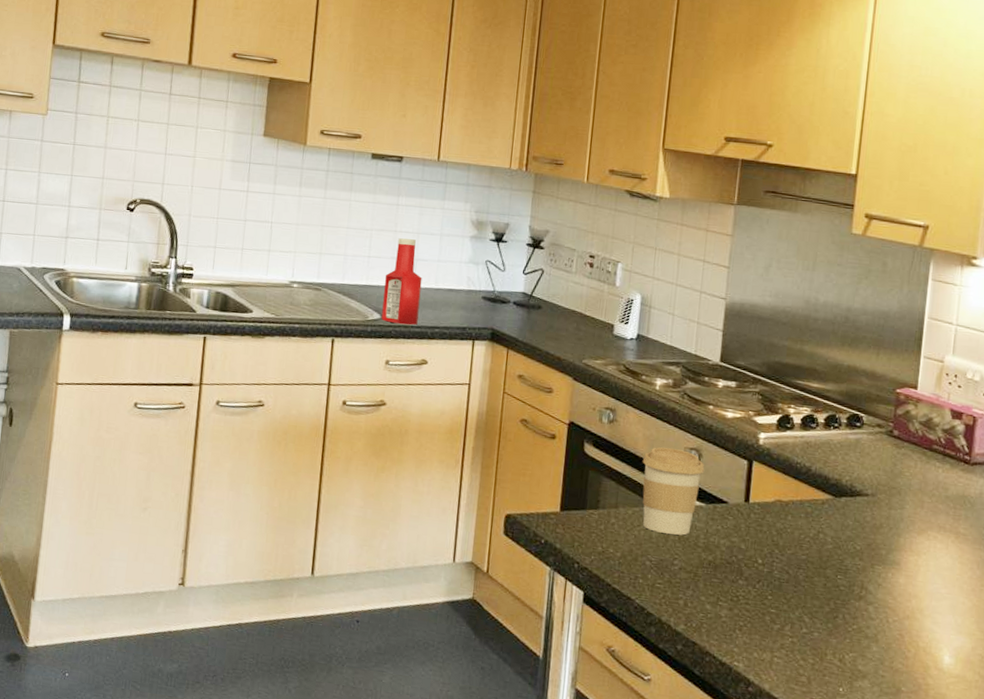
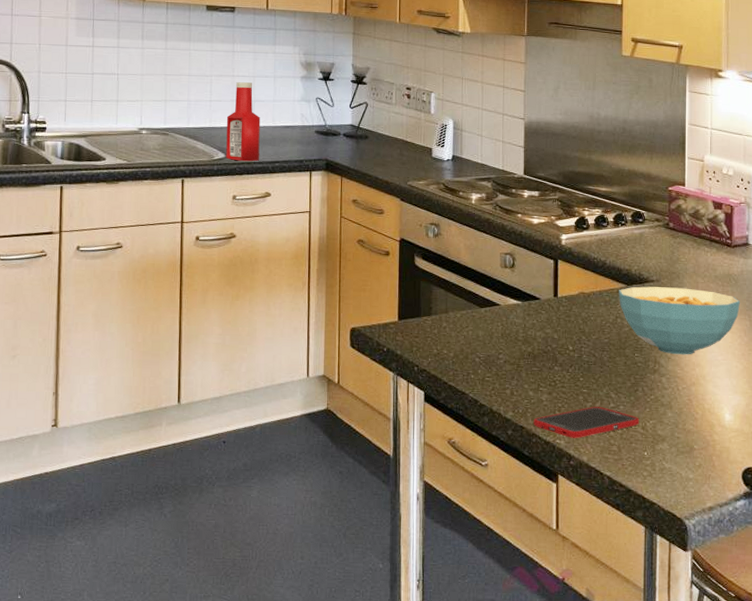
coffee cup: present [642,447,705,535] -> none [465,254,519,332]
cell phone: none [708,629,837,663] -> present [533,406,640,438]
cereal bowl: none [823,499,976,584] -> present [619,286,741,355]

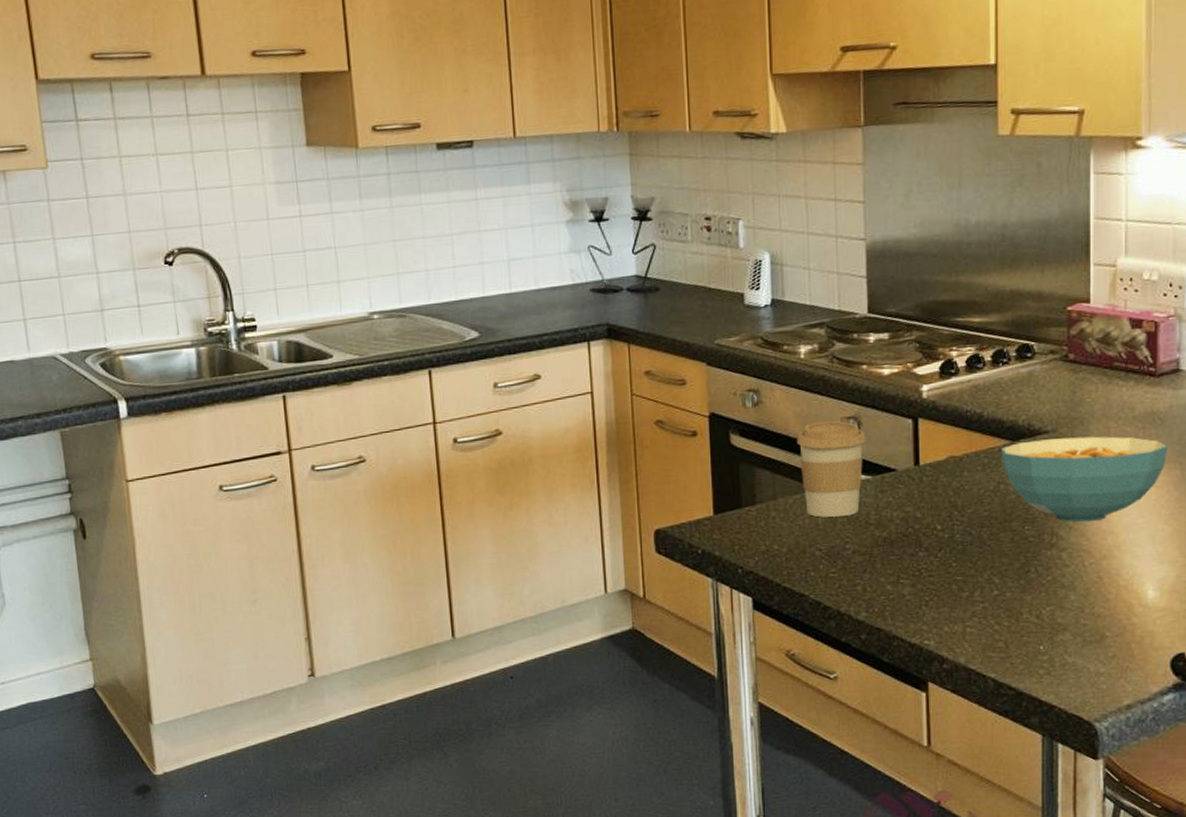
ketchup bottle: present [226,82,261,162] -> none [476,237,522,339]
coffee cup: none [465,254,519,332] -> present [796,420,867,517]
cell phone: present [533,406,640,438] -> none [893,595,1033,637]

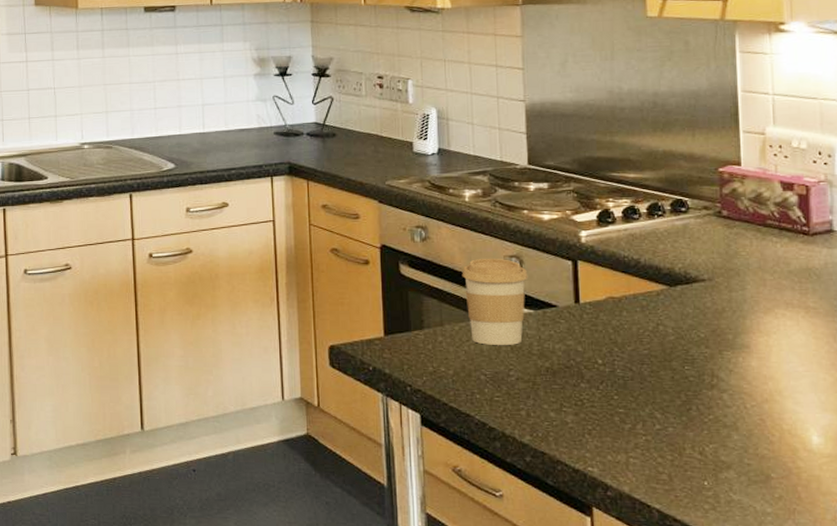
cereal bowl: present [1001,436,1169,523] -> none [659,287,827,367]

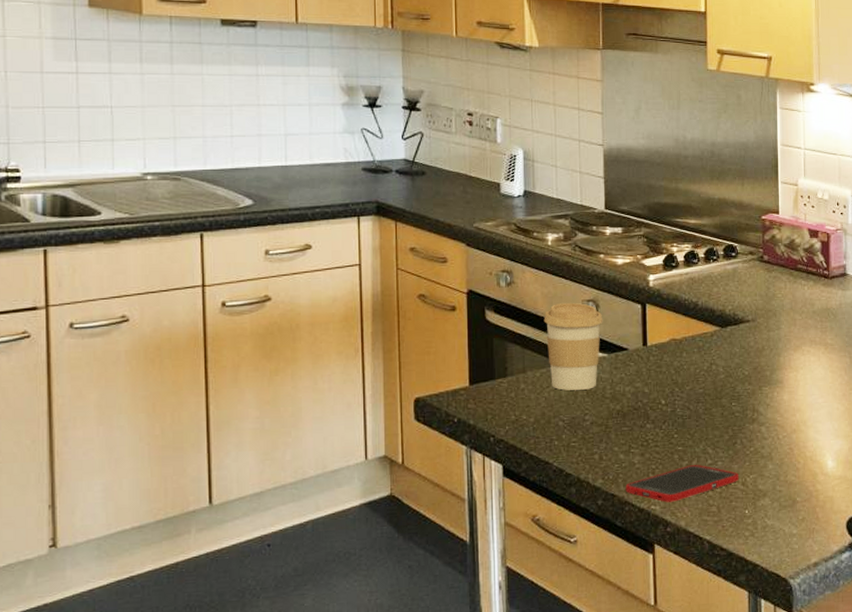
cell phone: none [557,428,696,466] -> present [625,464,739,502]

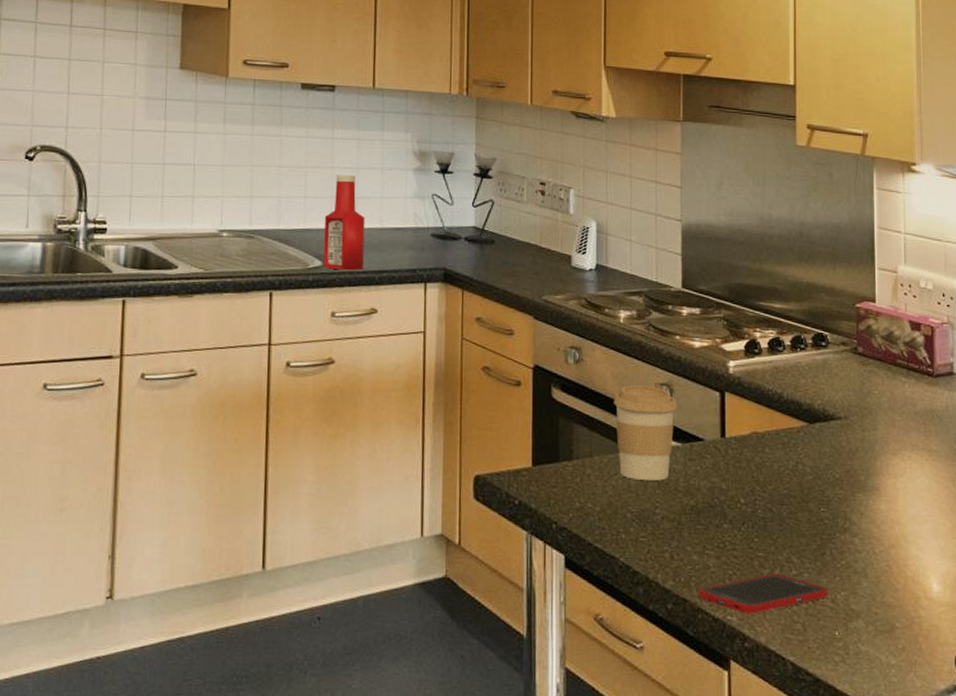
ketchup bottle: none [252,112,295,208] -> present [323,175,365,271]

